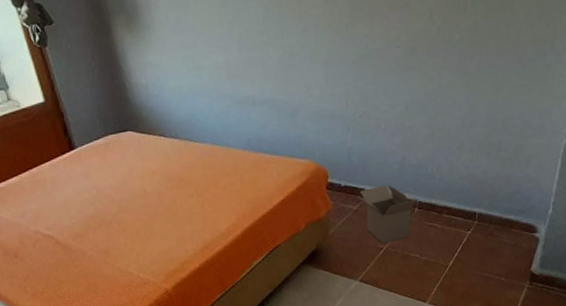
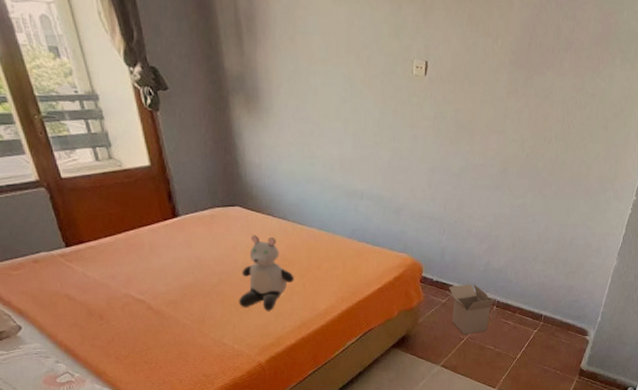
stuffed animal: none [140,158,192,236] -> present [239,235,294,311]

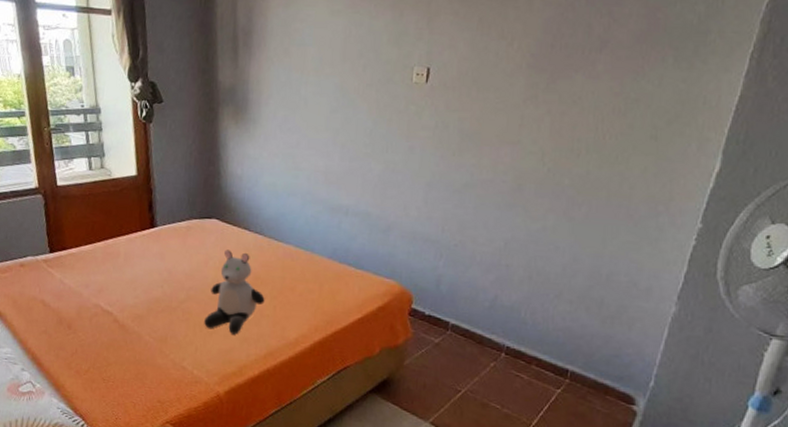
cardboard box: present [445,284,497,334] -> none [440,322,507,386]

